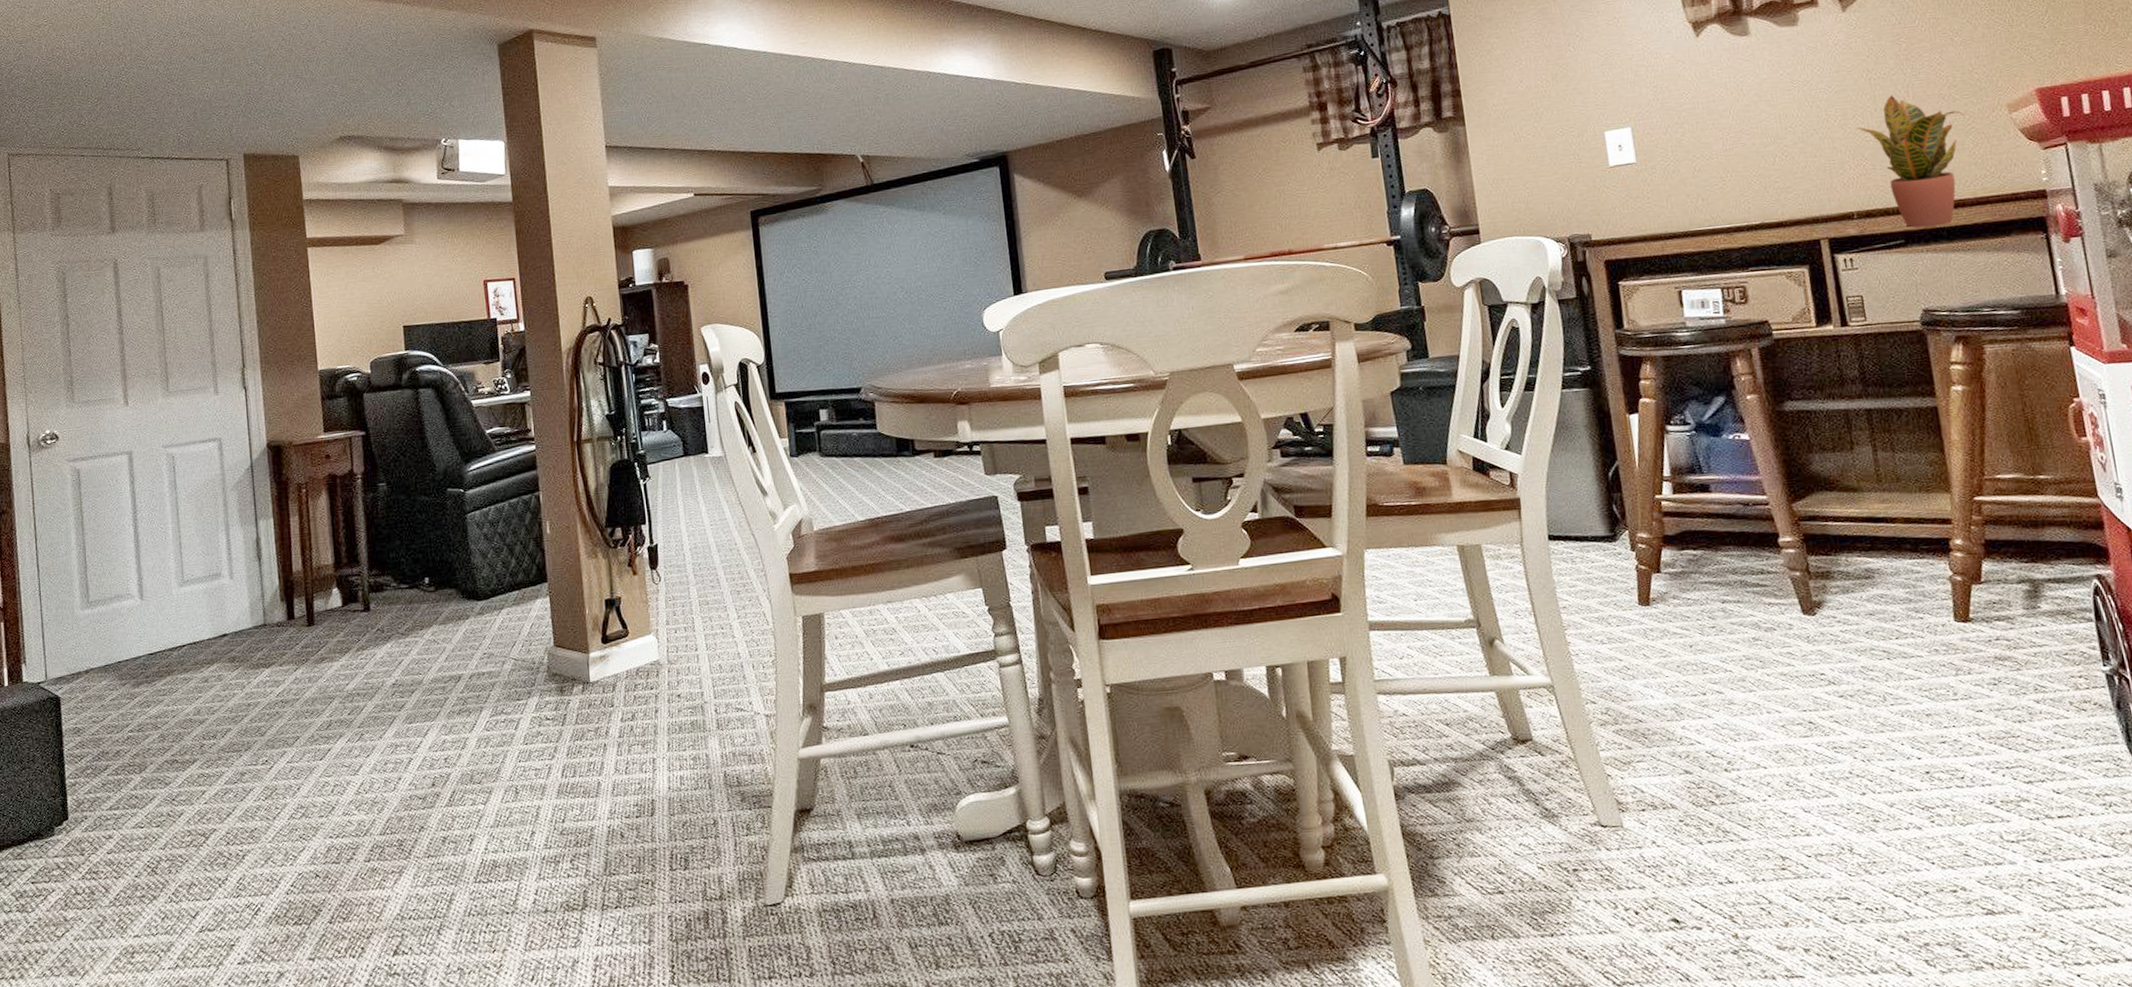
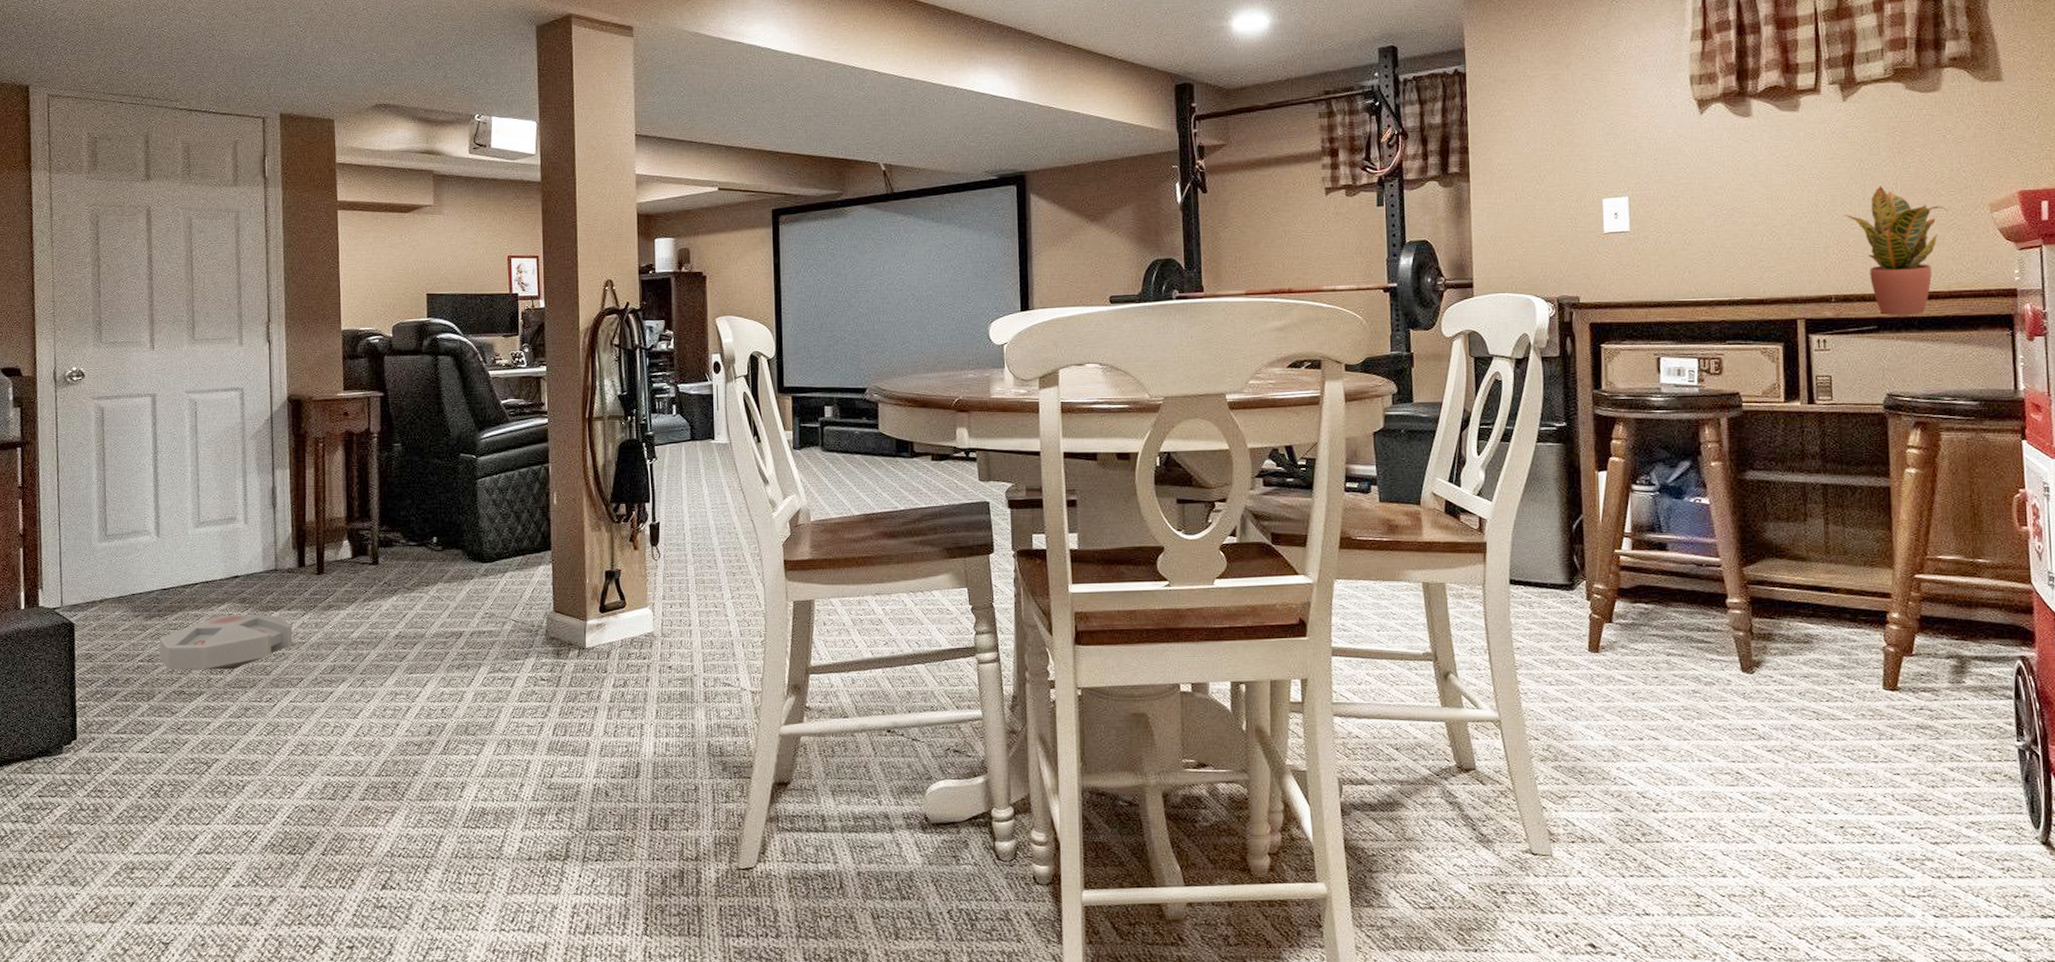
robot vacuum: none [148,672,287,739] -> present [159,614,293,671]

